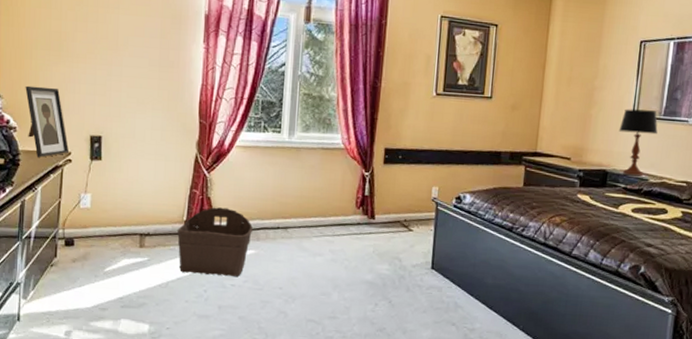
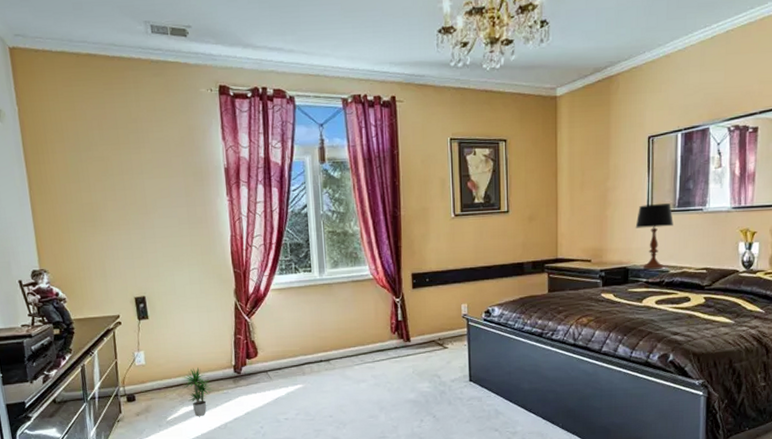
picture frame: present [25,85,70,158] -> none [67,256,118,324]
potted plant: none [126,218,161,271] -> present [181,367,215,417]
wicker basket: present [177,207,253,276] -> none [228,348,298,413]

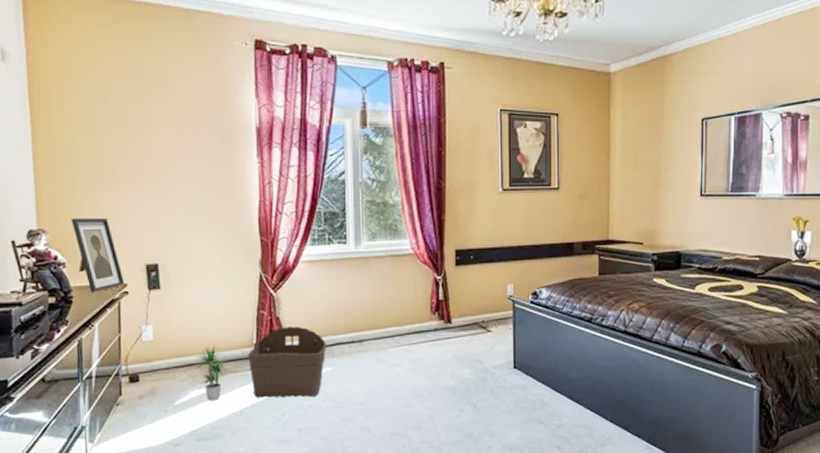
picture frame: none [67,256,118,324] -> present [71,217,125,292]
wicker basket: none [228,348,298,413] -> present [248,326,326,398]
table lamp: present [635,203,673,270] -> none [688,188,727,255]

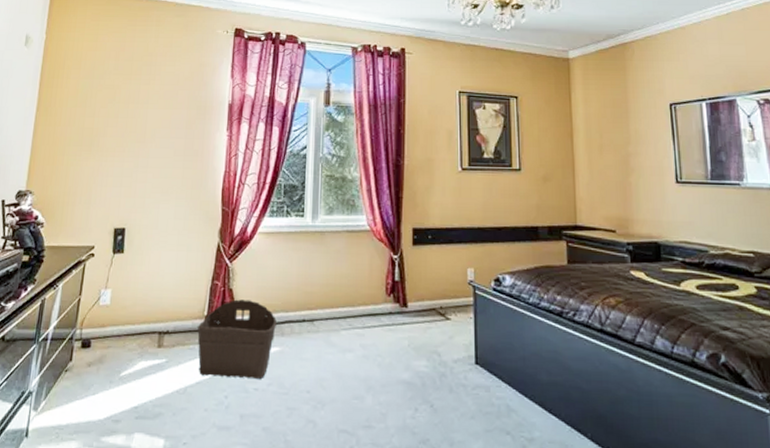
picture frame: present [71,217,125,292] -> none [54,181,93,253]
potted plant: present [194,345,232,401] -> none [145,314,180,375]

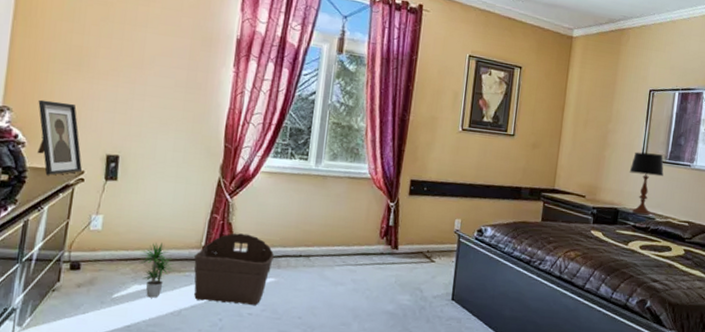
picture frame: none [54,181,93,253] -> present [37,99,83,176]
potted plant: none [145,314,180,375] -> present [139,242,176,298]
table lamp: none [664,174,708,248] -> present [629,152,664,216]

